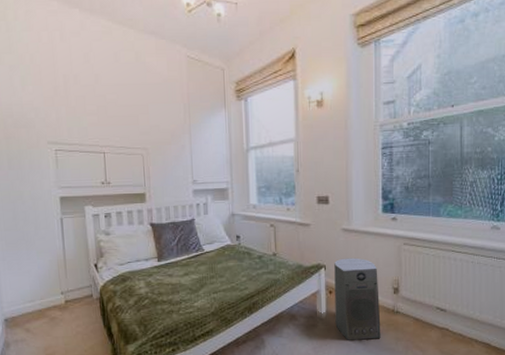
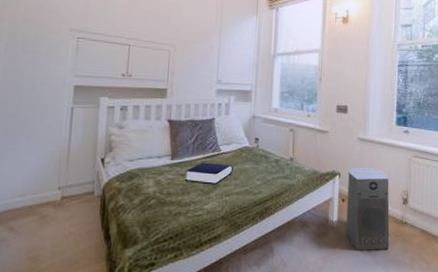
book: none [172,262,218,283] -> present [184,162,233,185]

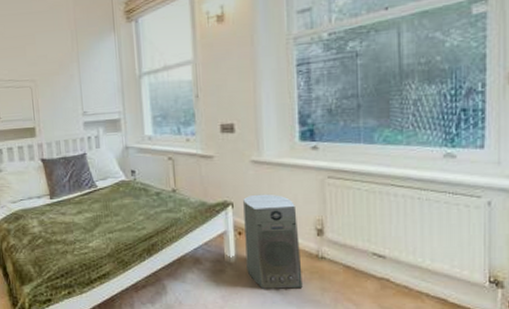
book: present [184,162,233,185] -> none [65,199,113,222]

